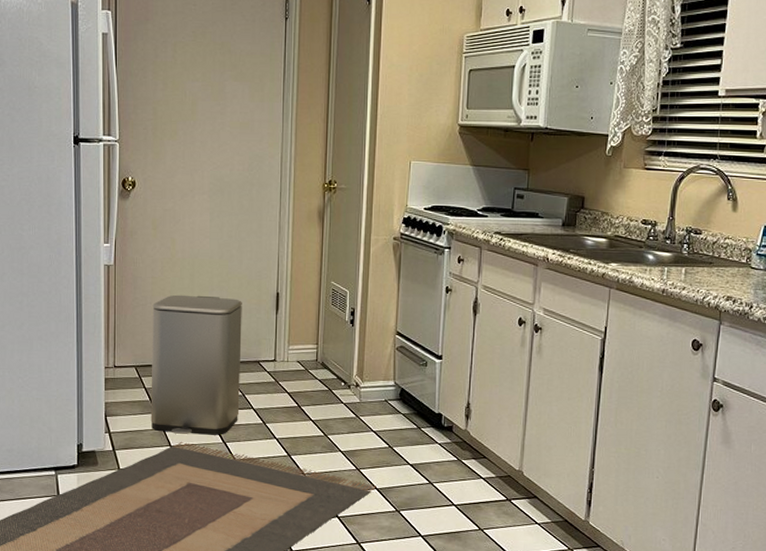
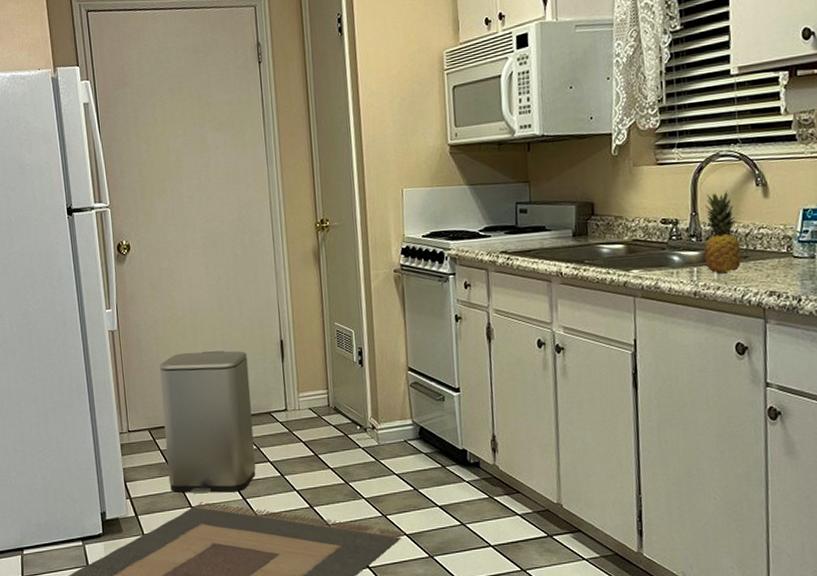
fruit: none [675,200,708,275] -> present [704,190,742,273]

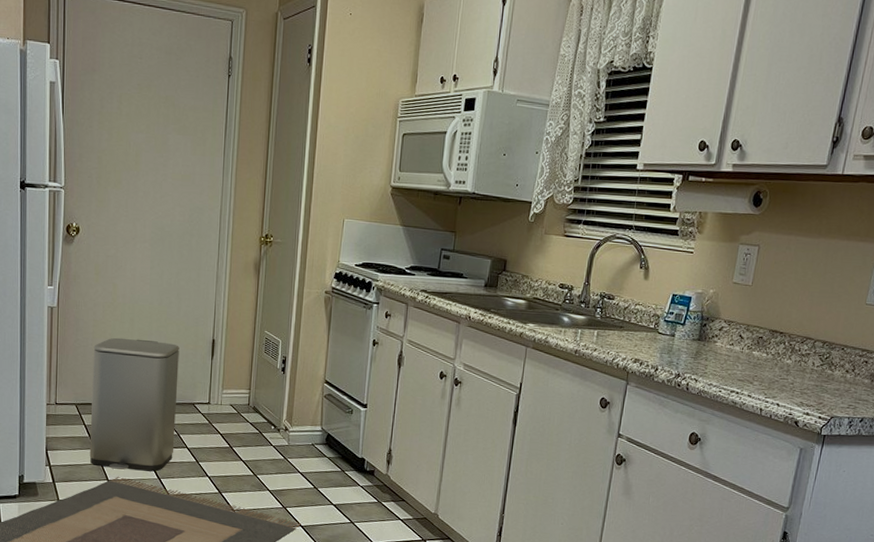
fruit: present [704,190,742,273] -> none [588,268,619,338]

